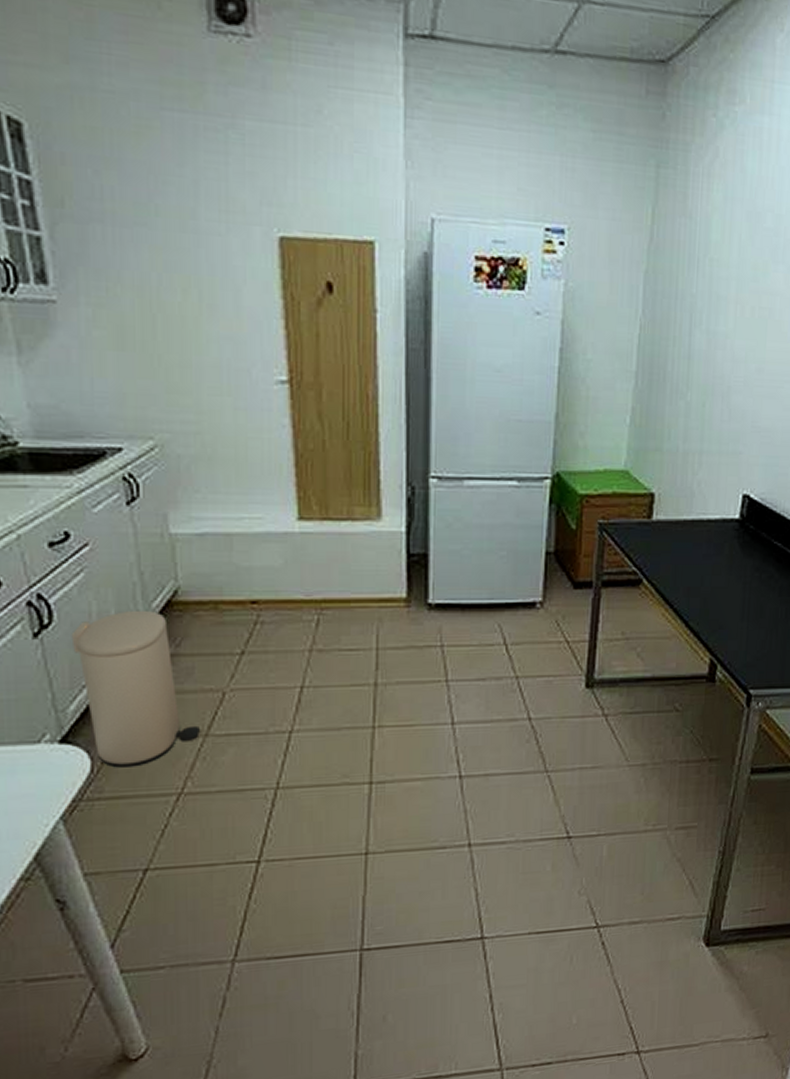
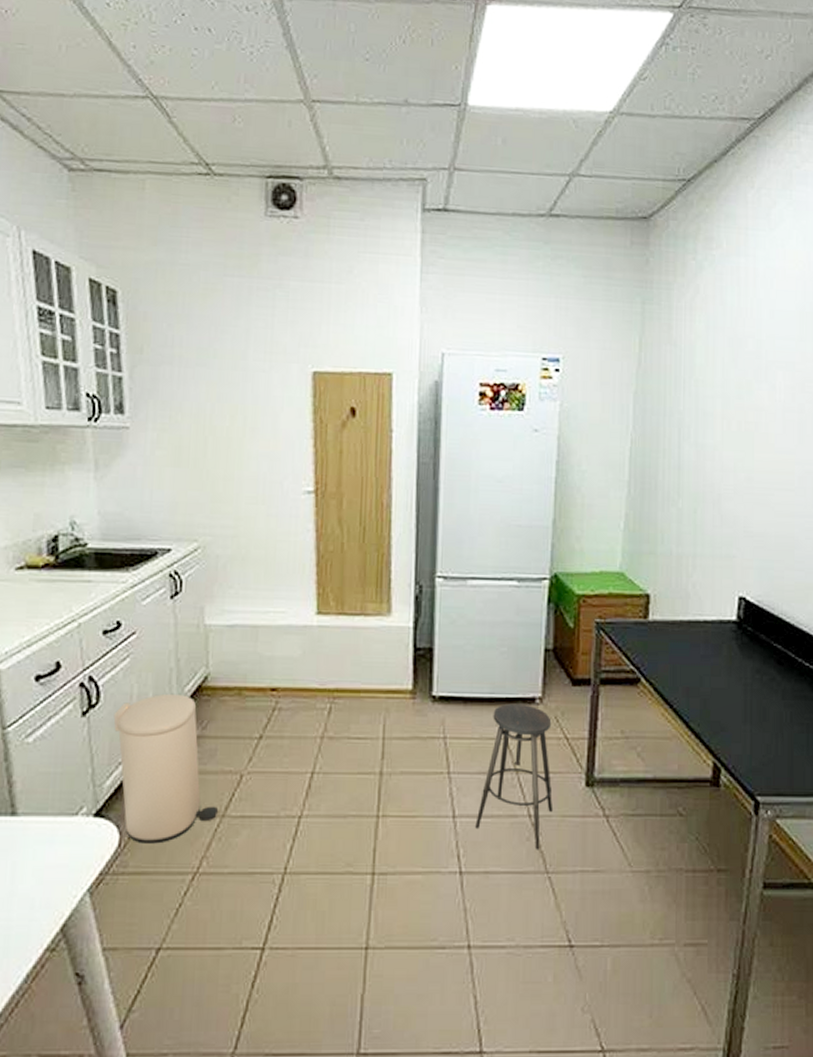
stool: none [475,608,553,751] -> present [475,703,554,850]

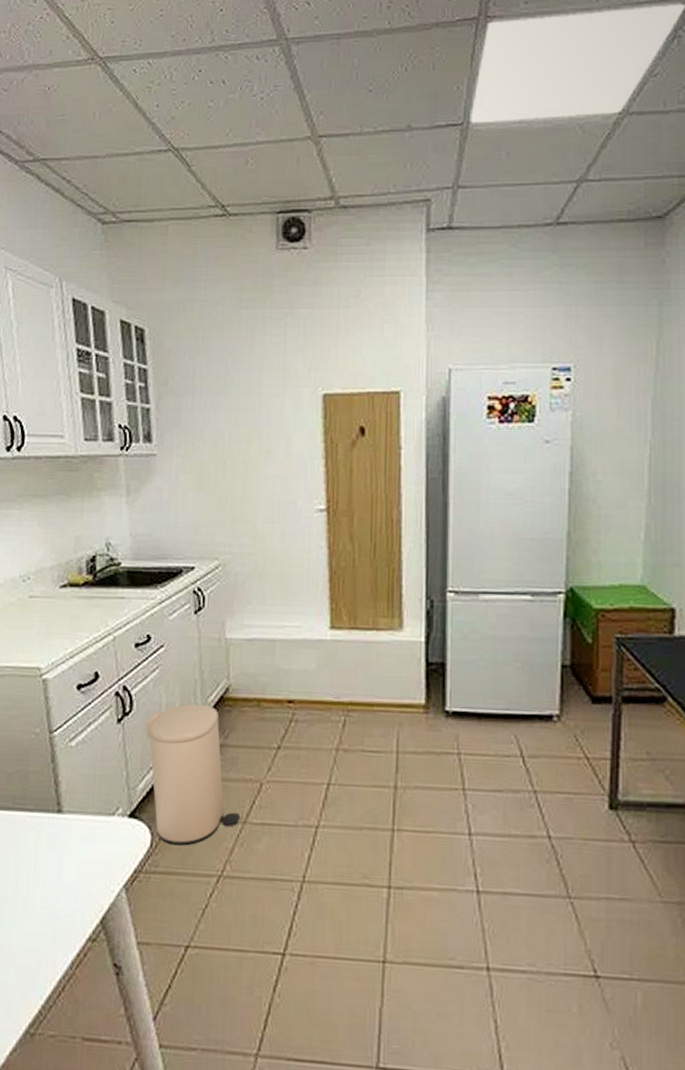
stool: present [475,703,554,850] -> none [492,720,575,874]

